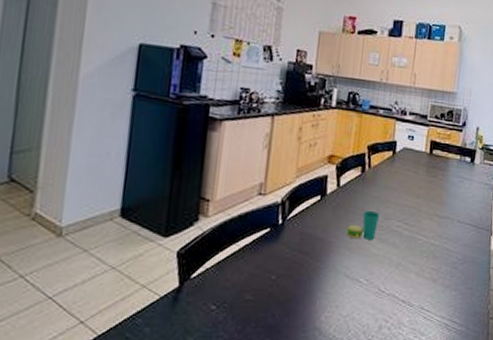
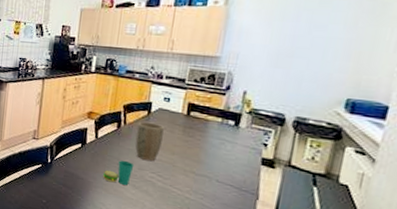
plant pot: none [380,163,409,208] -> present [135,121,164,161]

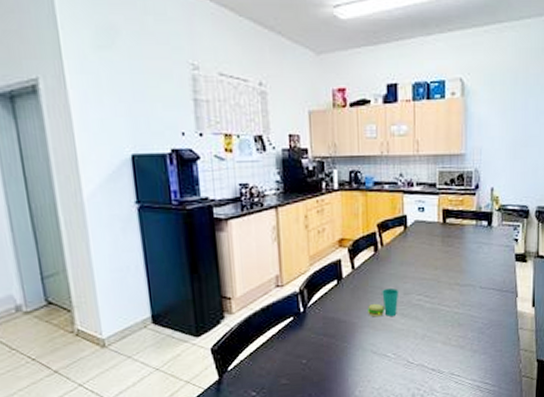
plant pot: present [135,121,164,161] -> none [395,238,423,283]

